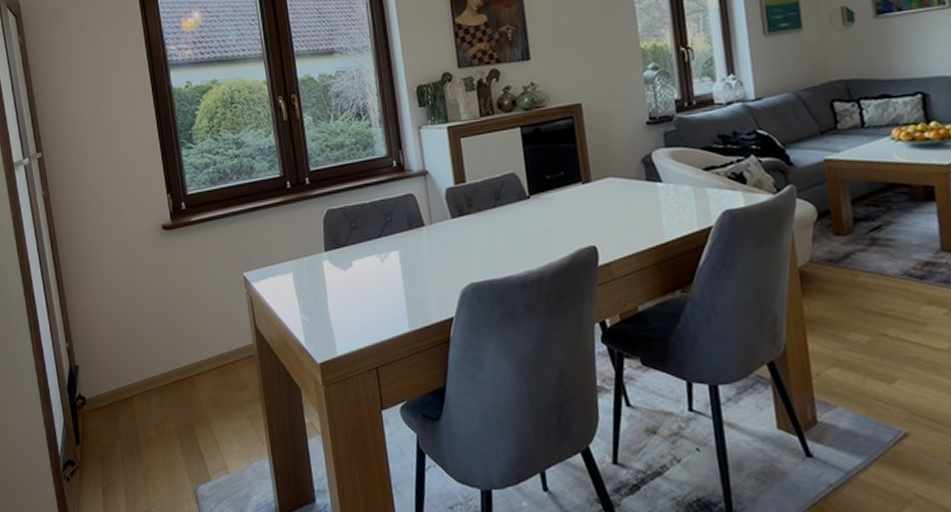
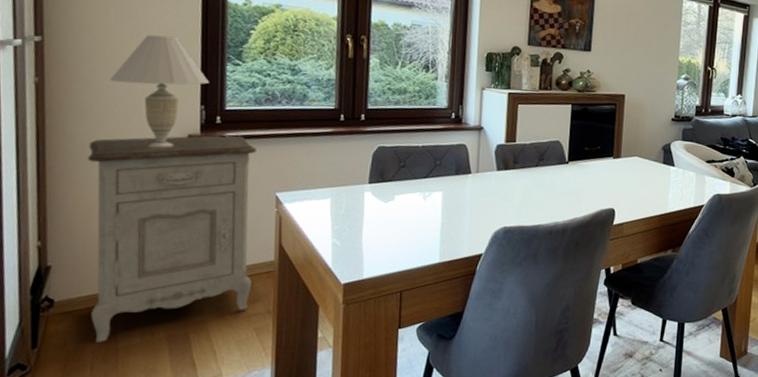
nightstand: none [89,217,238,438] -> present [88,134,258,344]
table lamp: none [94,131,171,242] -> present [109,34,210,149]

